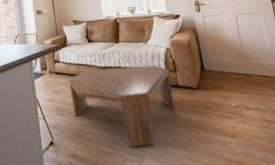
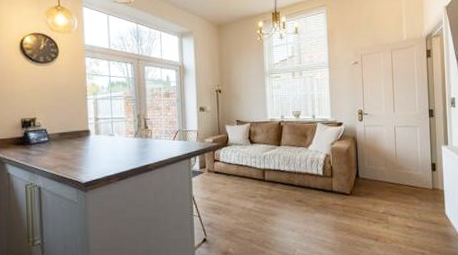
coffee table: present [69,65,174,148] -> none [227,170,327,247]

